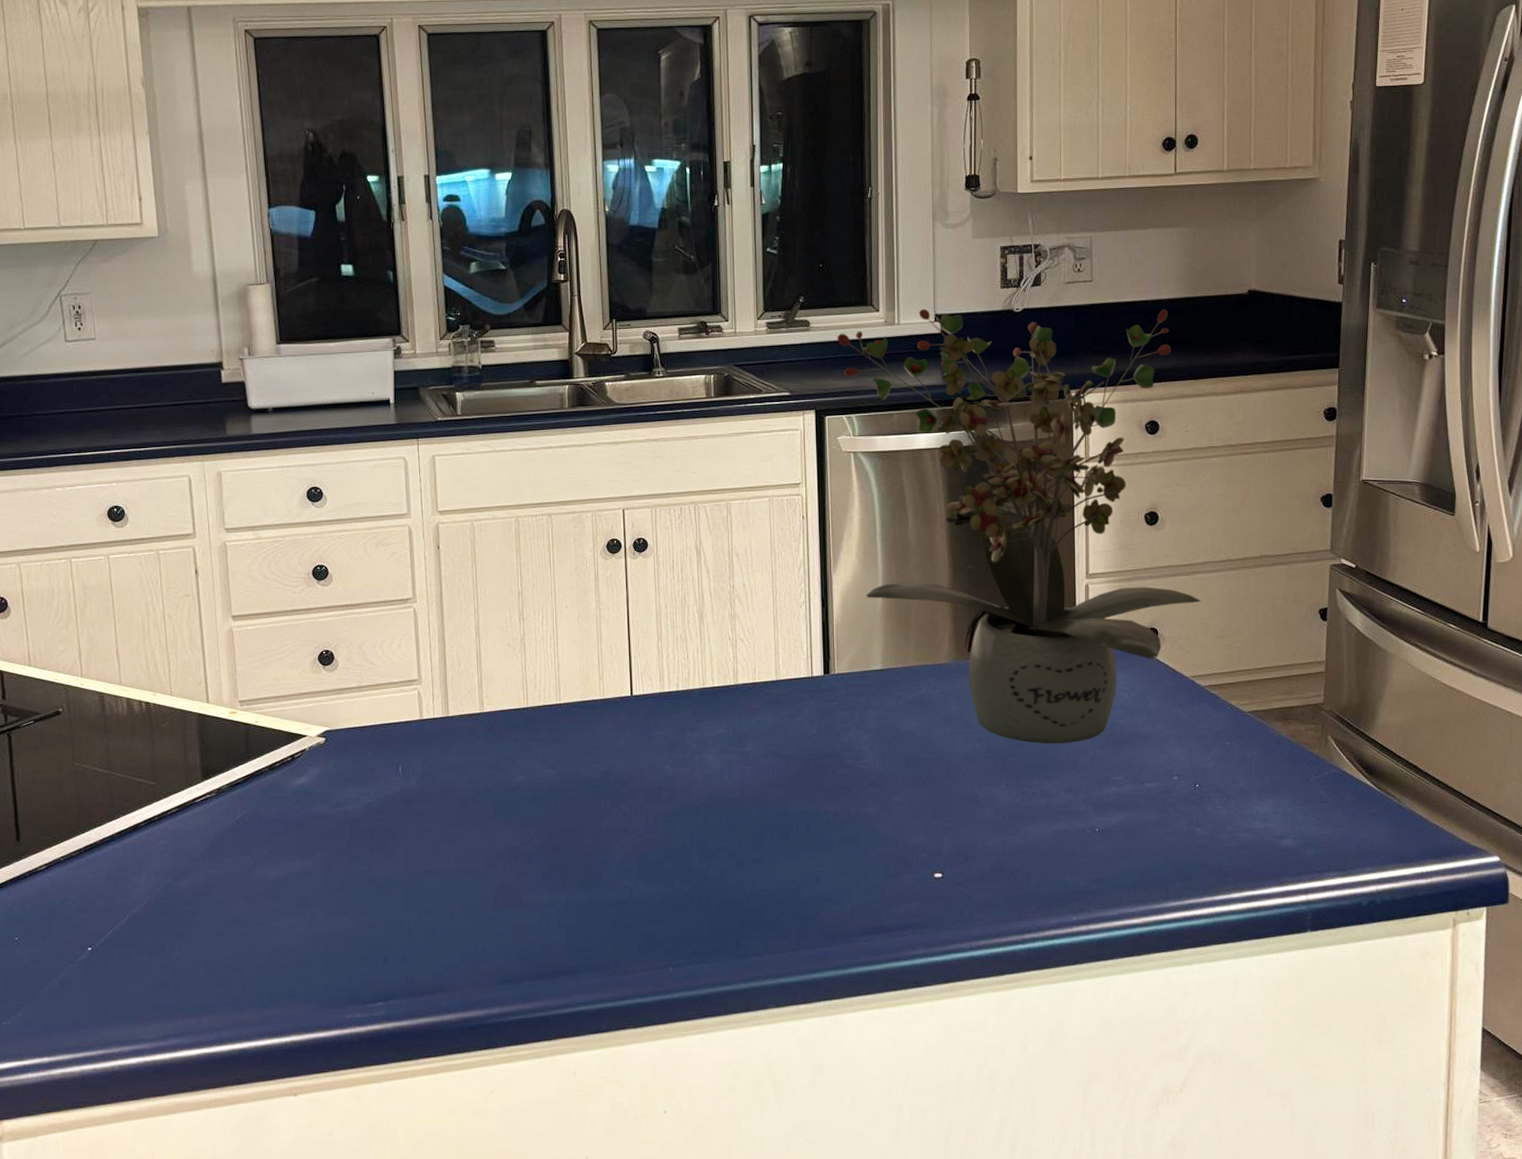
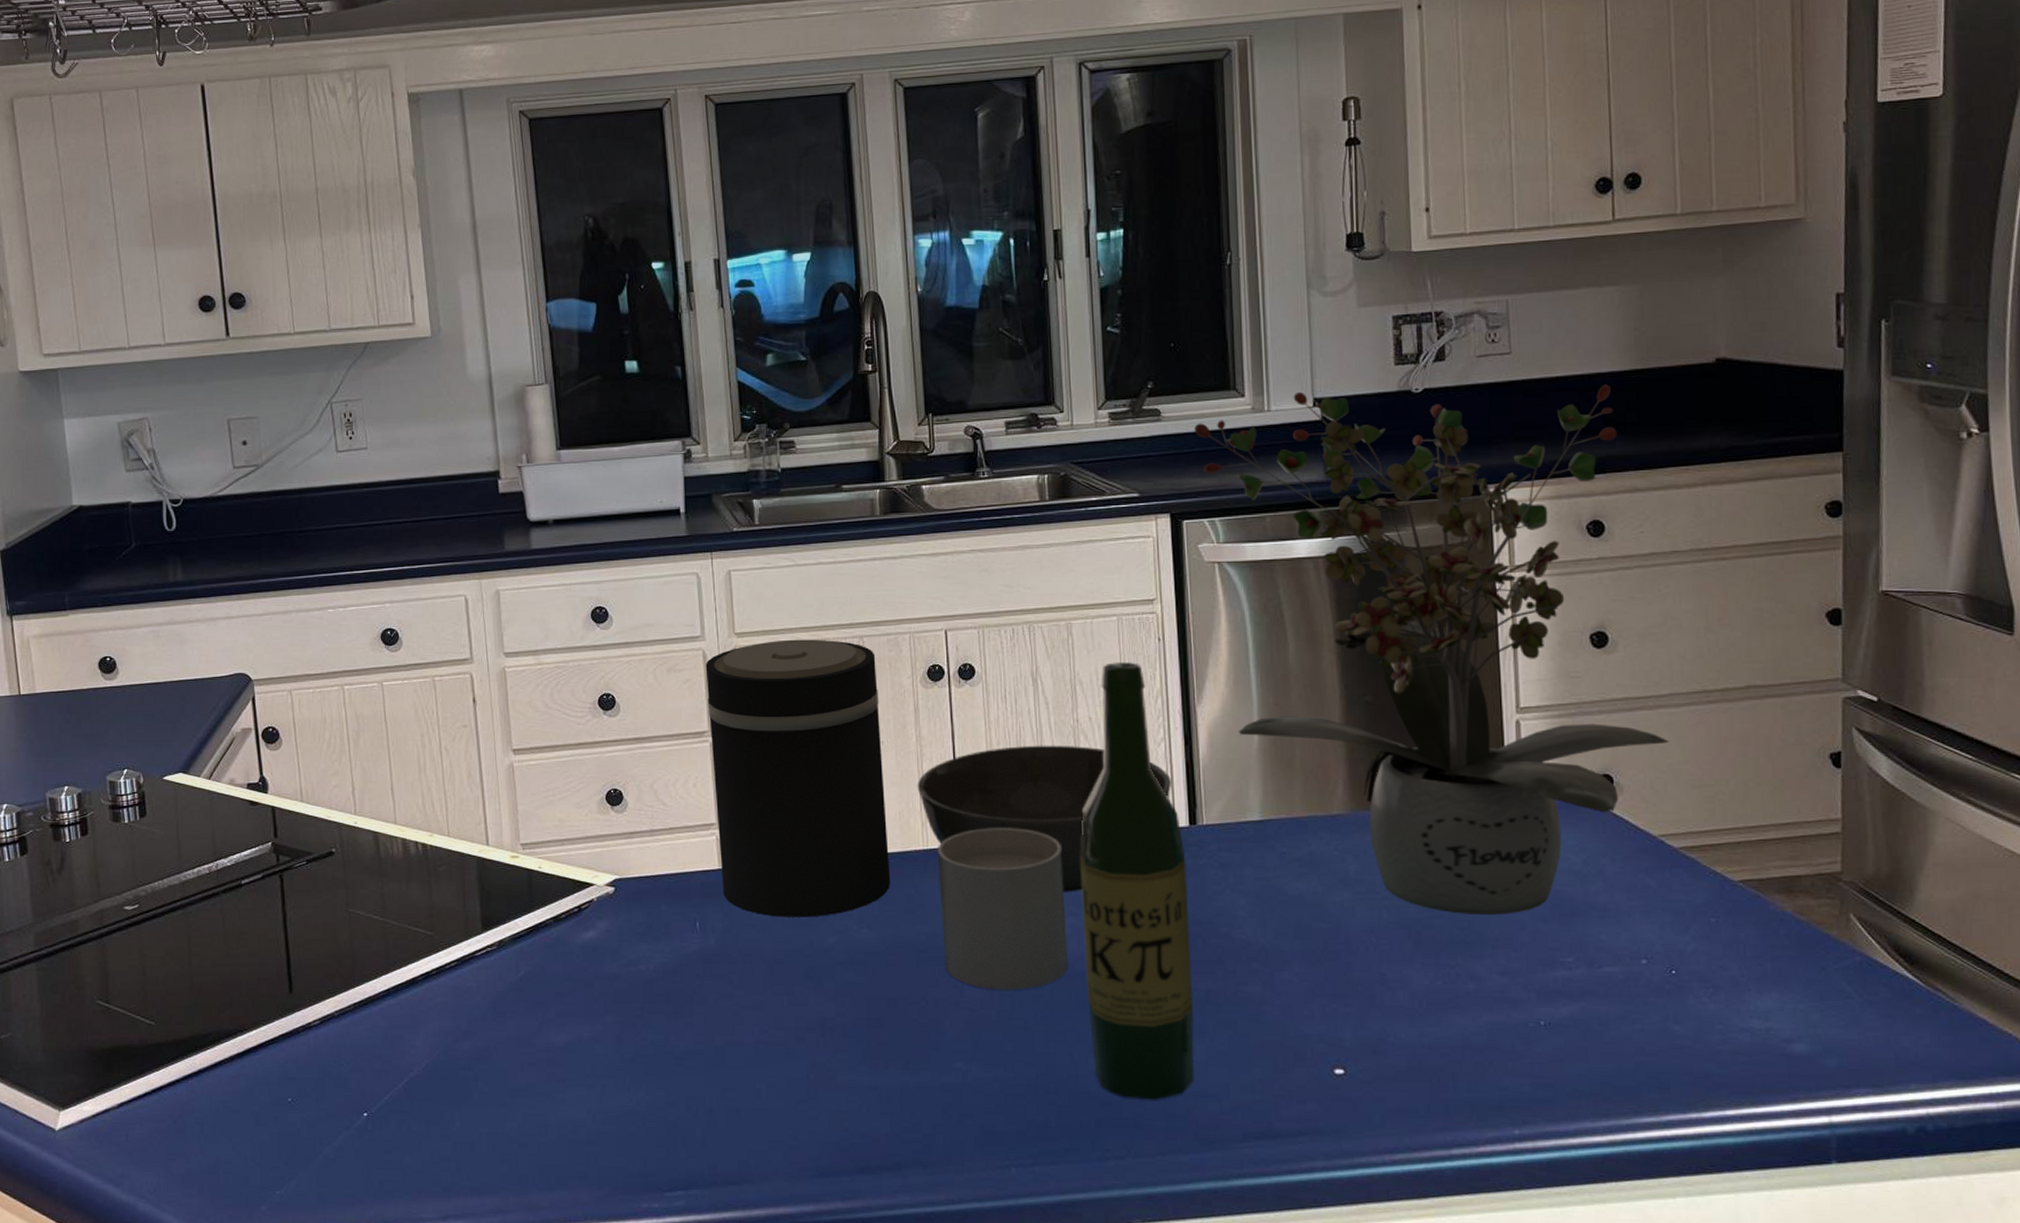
cylinder: none [411,516,572,761] -> present [705,639,891,917]
bowl: none [595,608,810,733] -> present [917,745,1171,892]
mug: none [611,679,720,818] -> present [937,828,1068,990]
wine bottle: none [733,537,823,905] -> present [1080,662,1195,1100]

